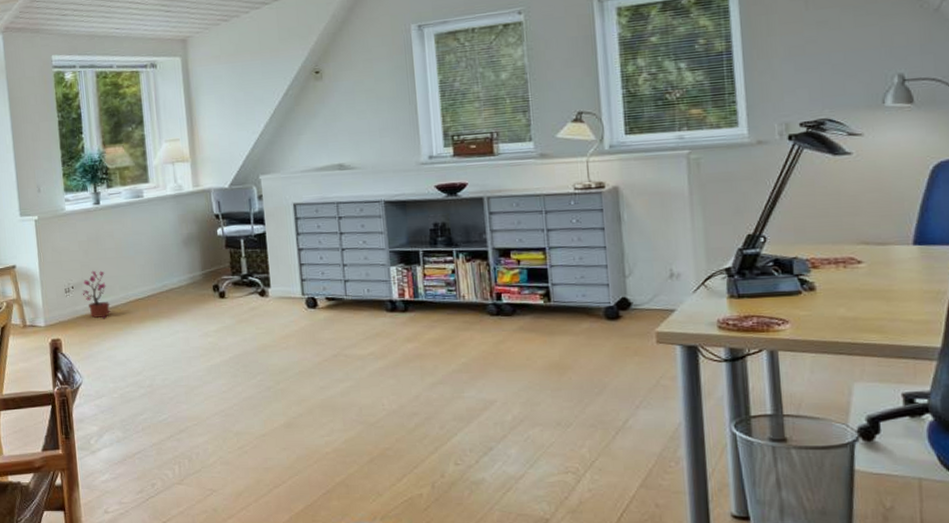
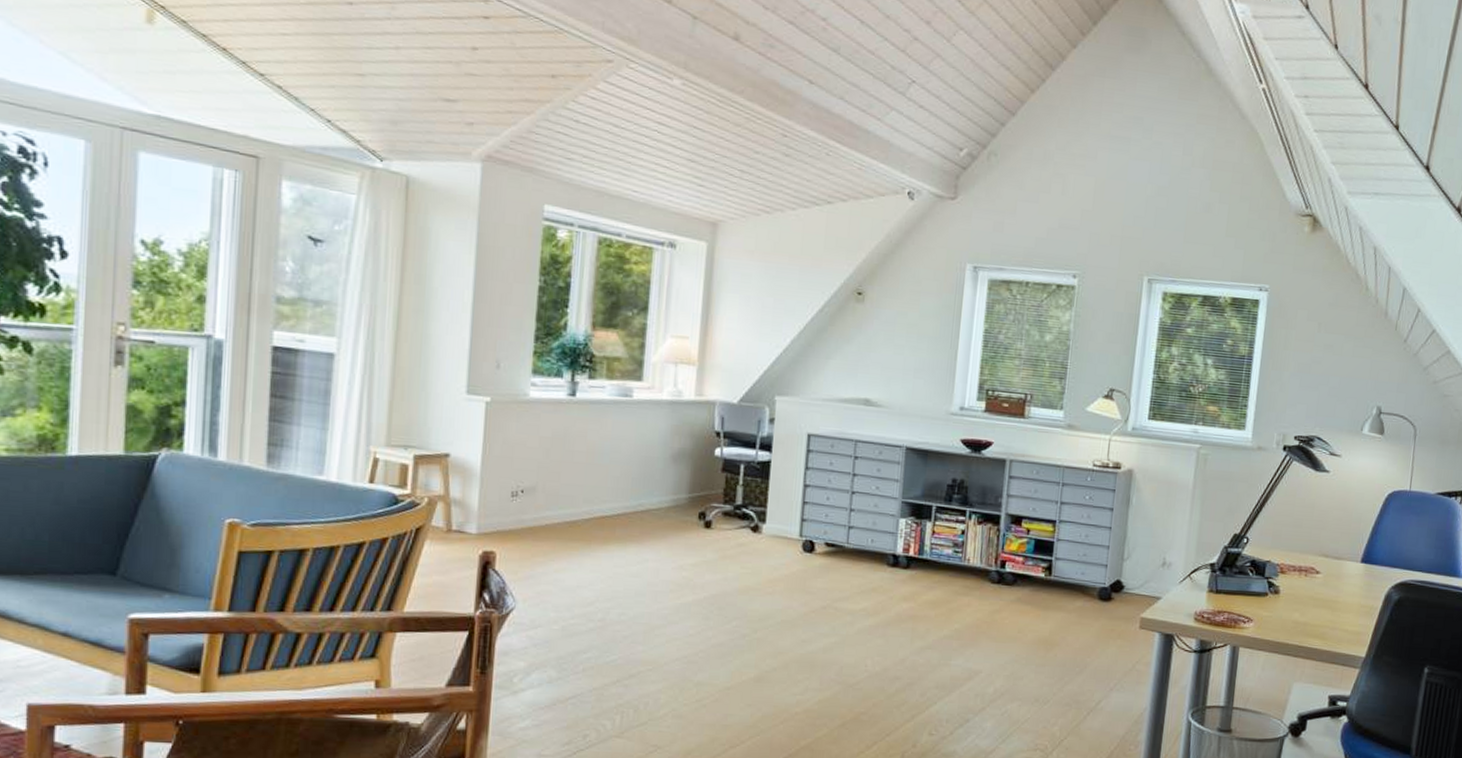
potted plant: present [82,270,111,319] -> none [533,474,568,535]

